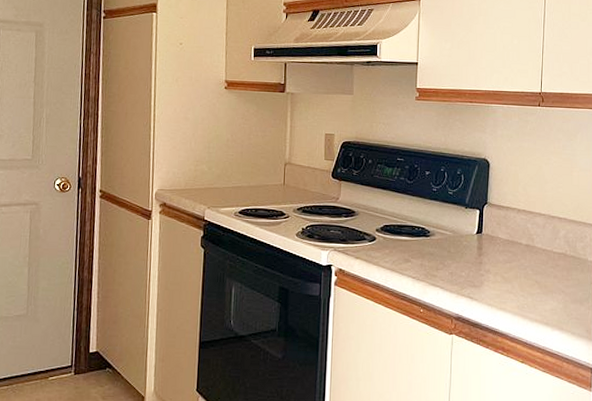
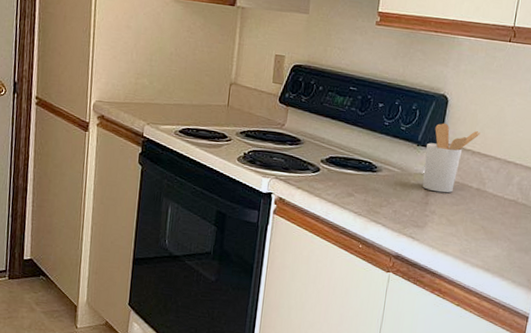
utensil holder: none [474,185,523,252] -> present [423,123,480,193]

